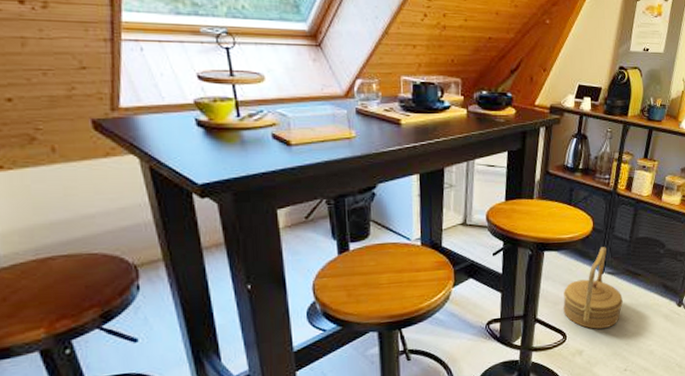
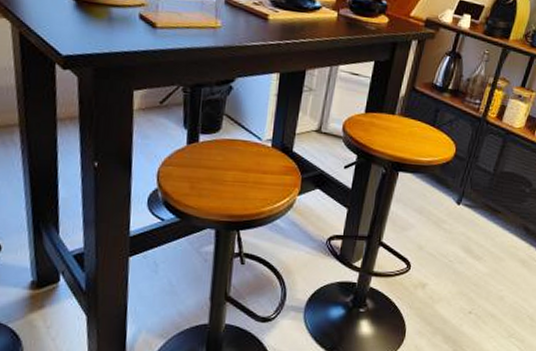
basket: present [563,247,623,329] -> none [411,176,478,264]

